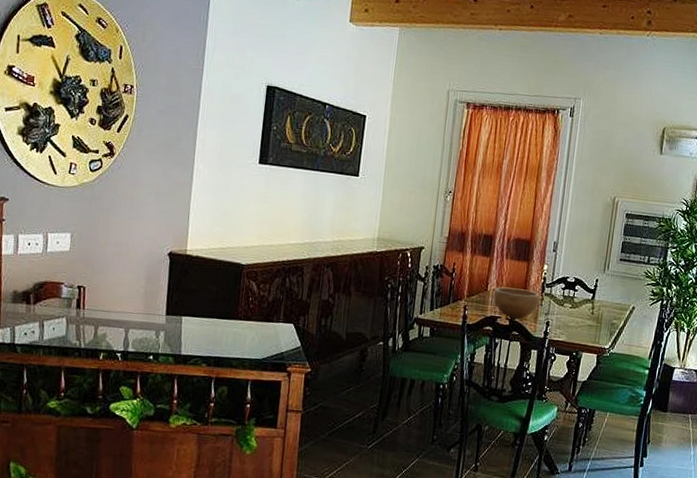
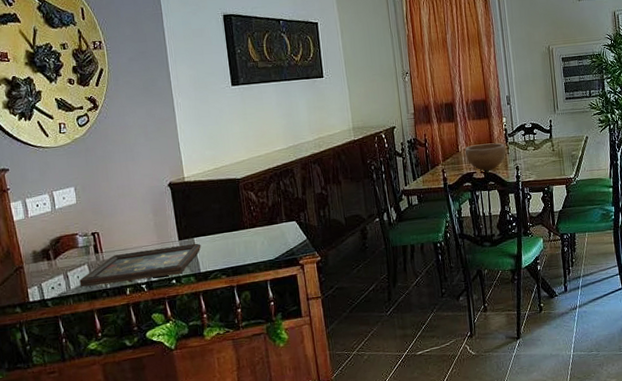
decorative tray: none [53,314,188,351] -> present [79,243,201,288]

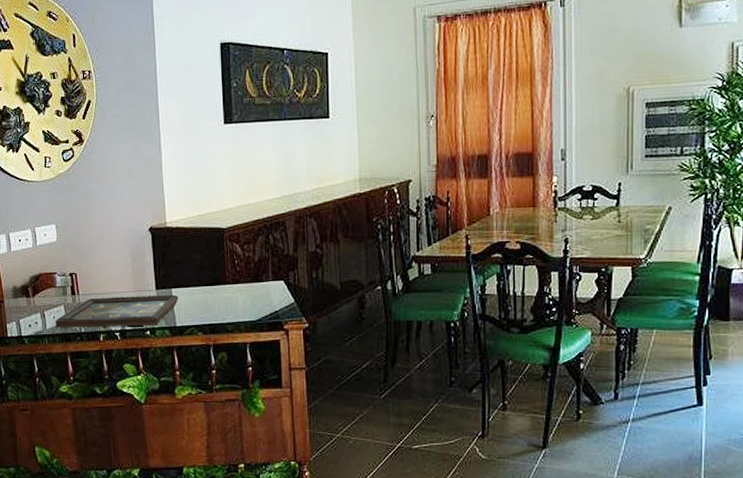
bowl: present [464,143,506,172] -> none [497,207,553,242]

